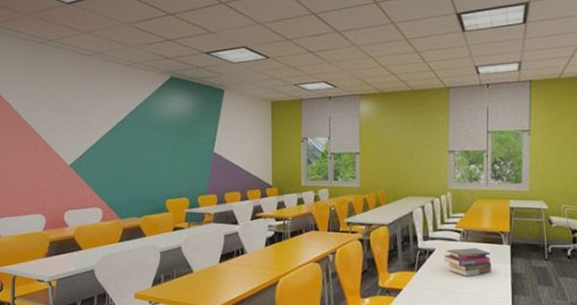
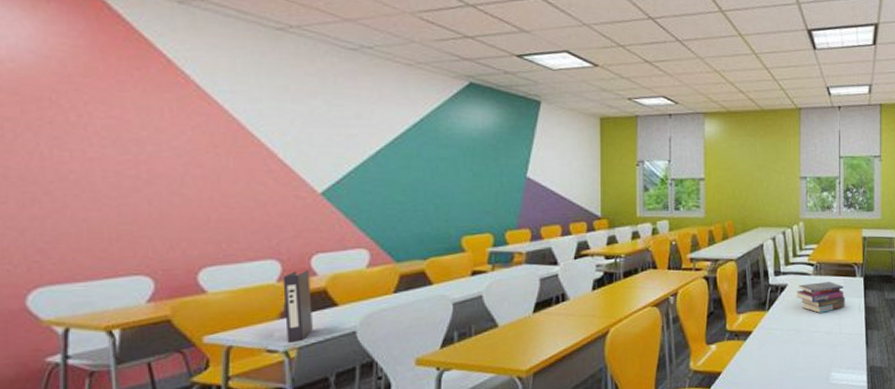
binder: none [46,222,66,276] -> present [283,269,313,344]

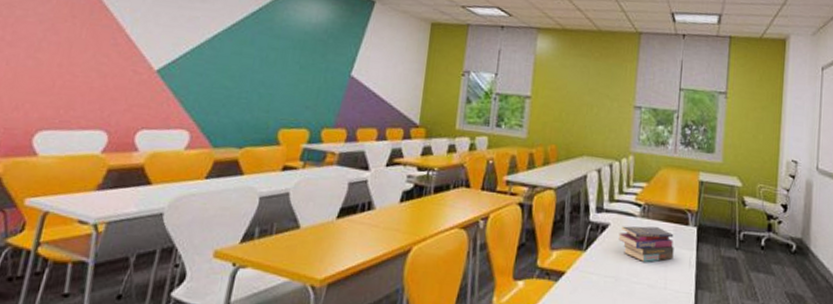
binder: present [283,269,313,344] -> none [98,144,133,217]

